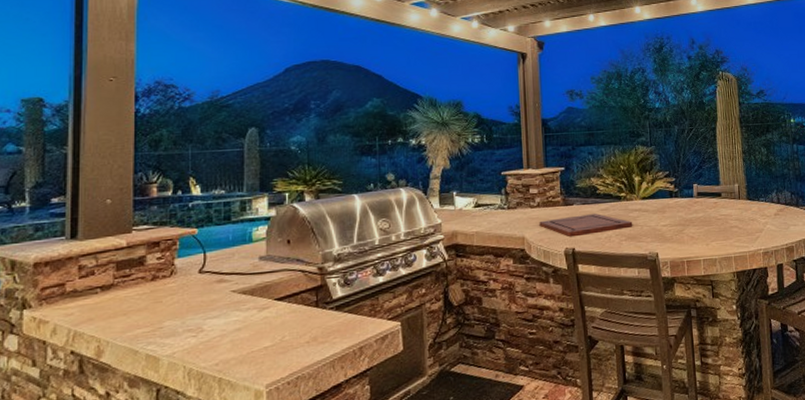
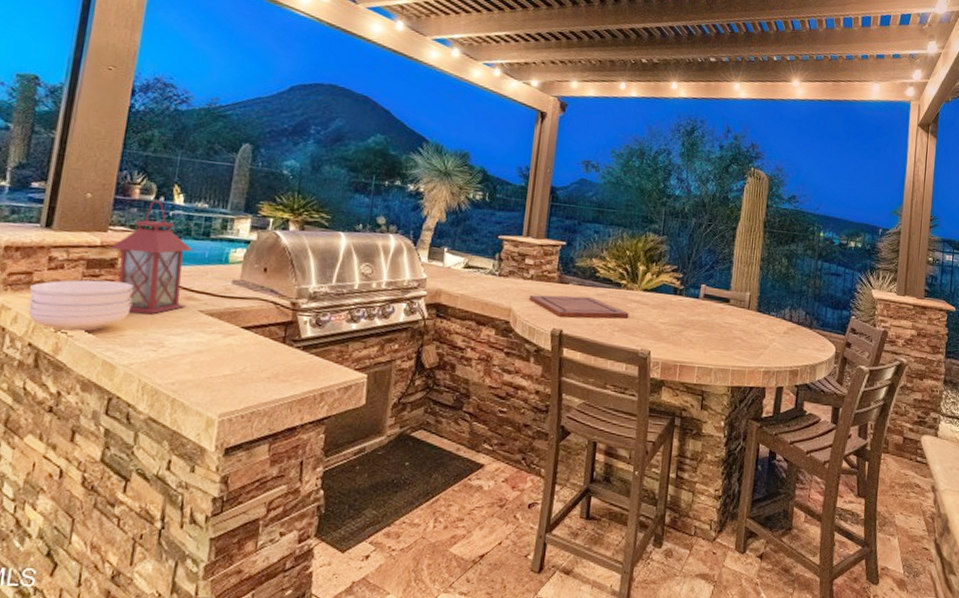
bowl: none [64,277,166,334] -> present [28,280,134,332]
lantern: none [136,195,218,304] -> present [109,200,192,314]

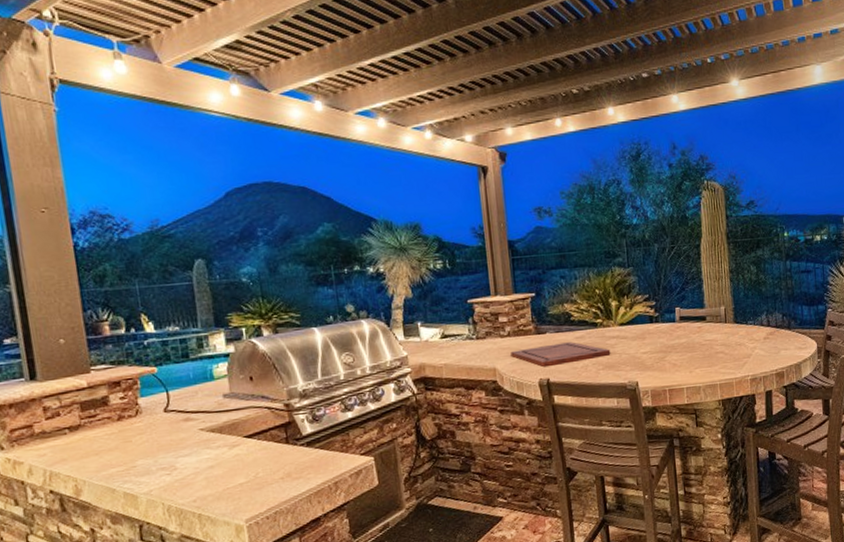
bowl: present [28,280,134,332] -> none [34,416,136,474]
lantern: present [109,200,192,314] -> none [97,333,186,443]

